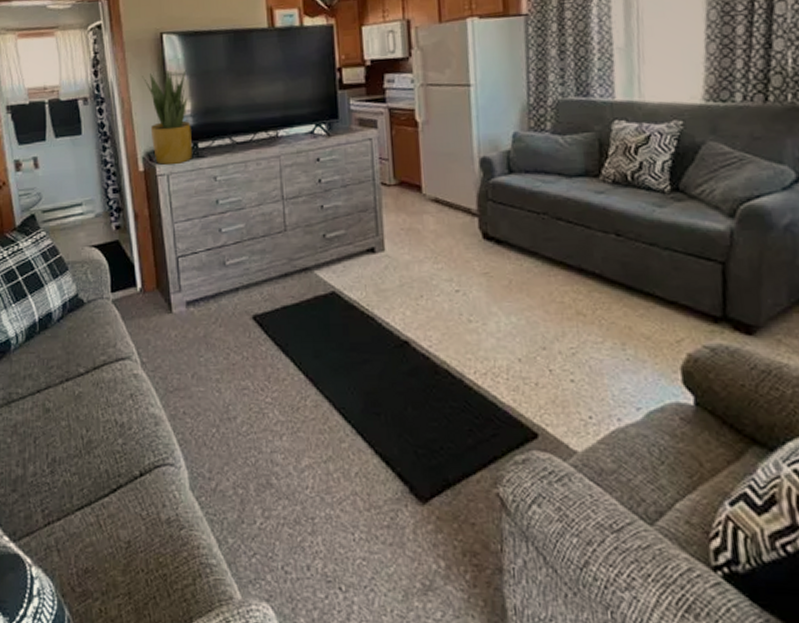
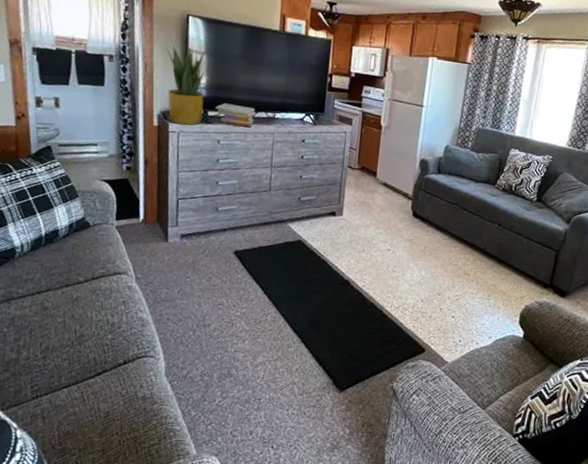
books: none [205,128,254,156] -> present [215,103,256,128]

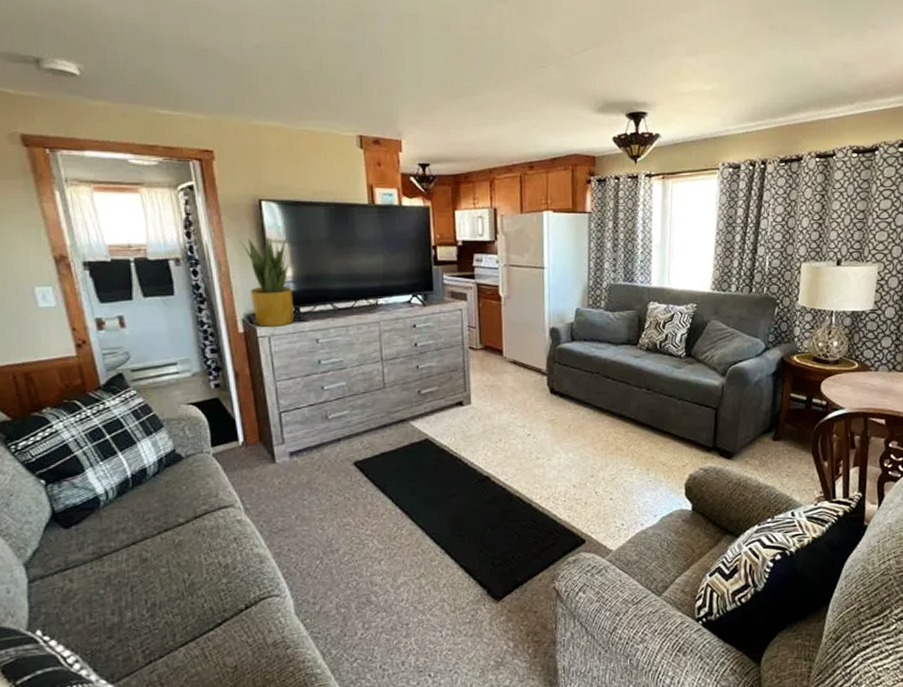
books: present [215,103,256,128] -> none [307,295,355,321]

